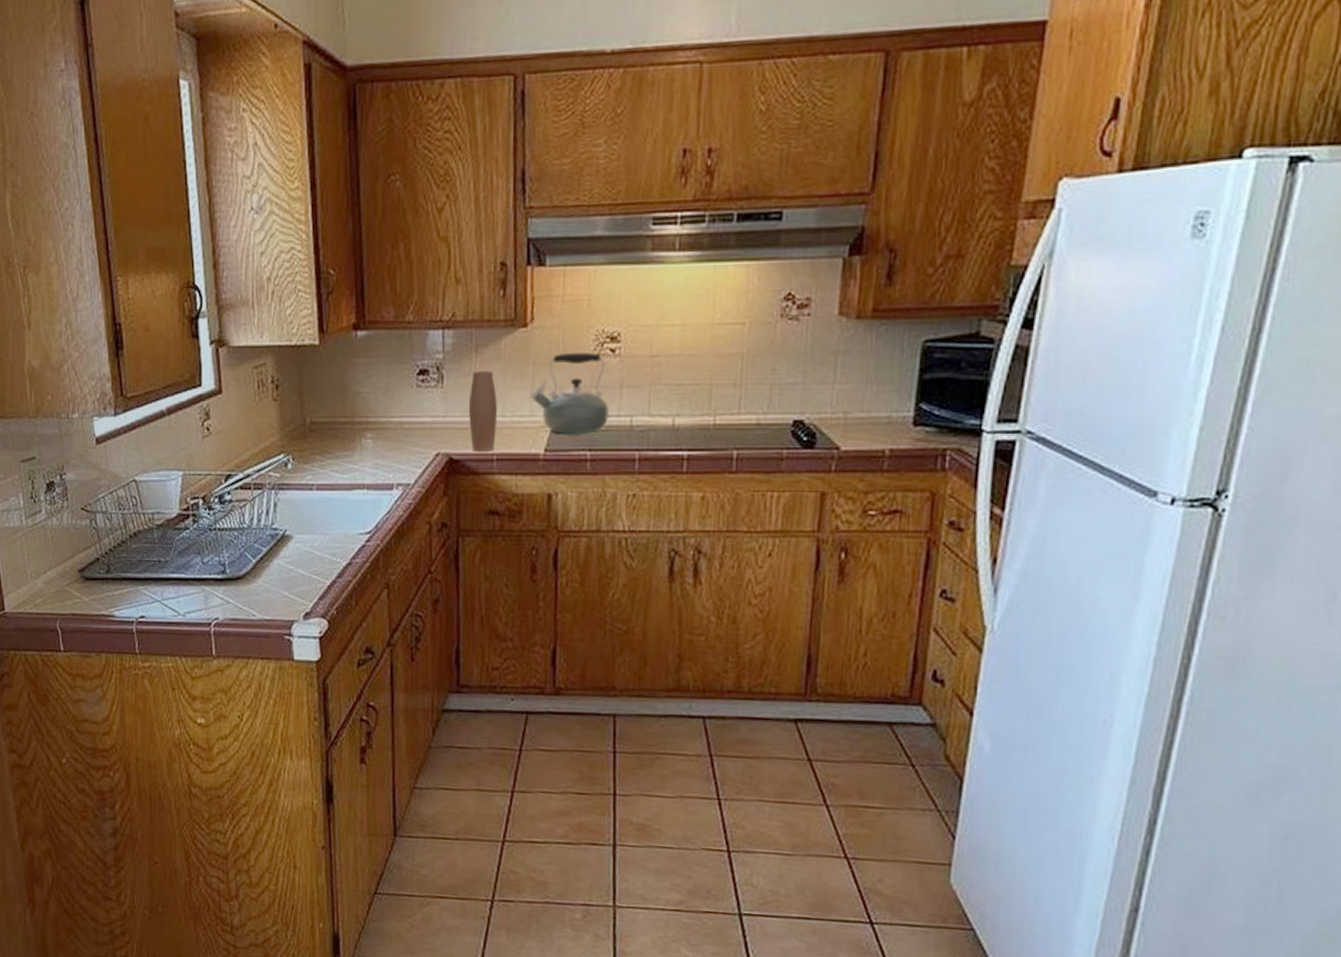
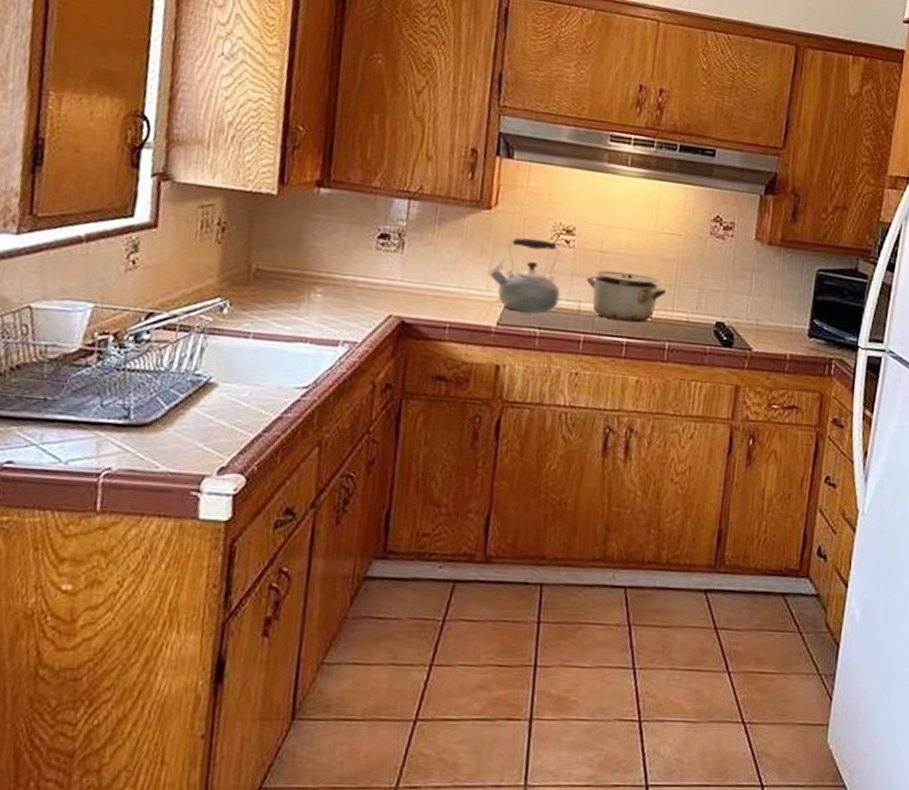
vase: present [468,371,498,453] -> none [425,242,456,320]
saucepan: none [637,376,730,432] -> present [586,270,666,323]

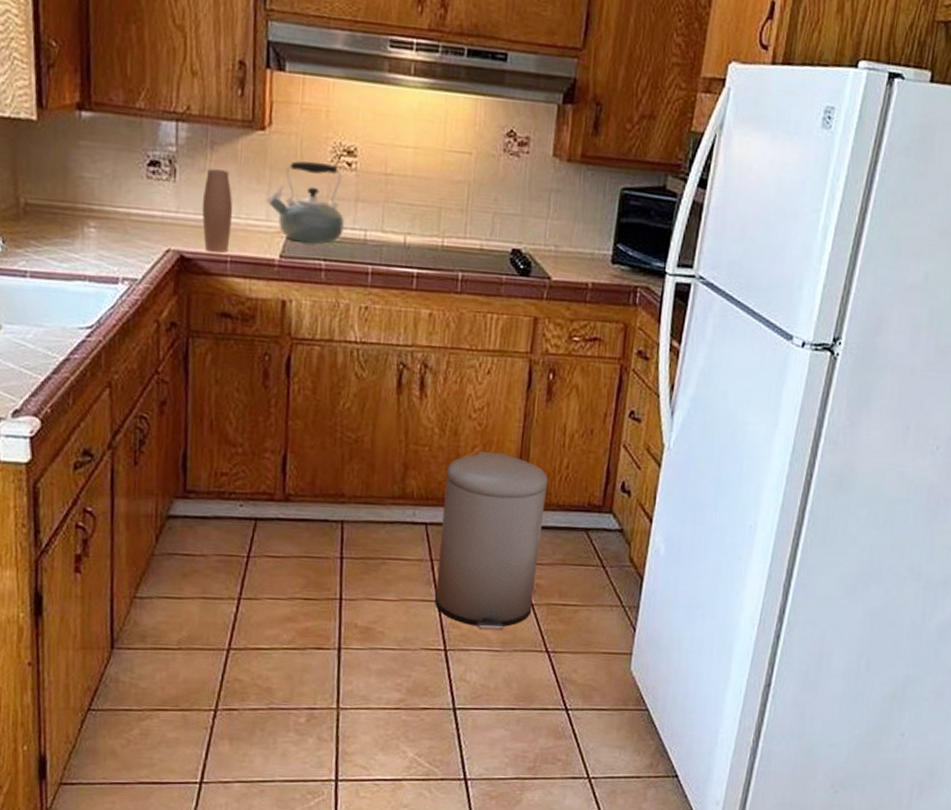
vase: none [425,242,456,320] -> present [201,169,233,254]
saucepan: present [586,270,666,323] -> none [371,195,457,252]
pedal bin: none [631,515,747,700] -> present [435,452,549,630]

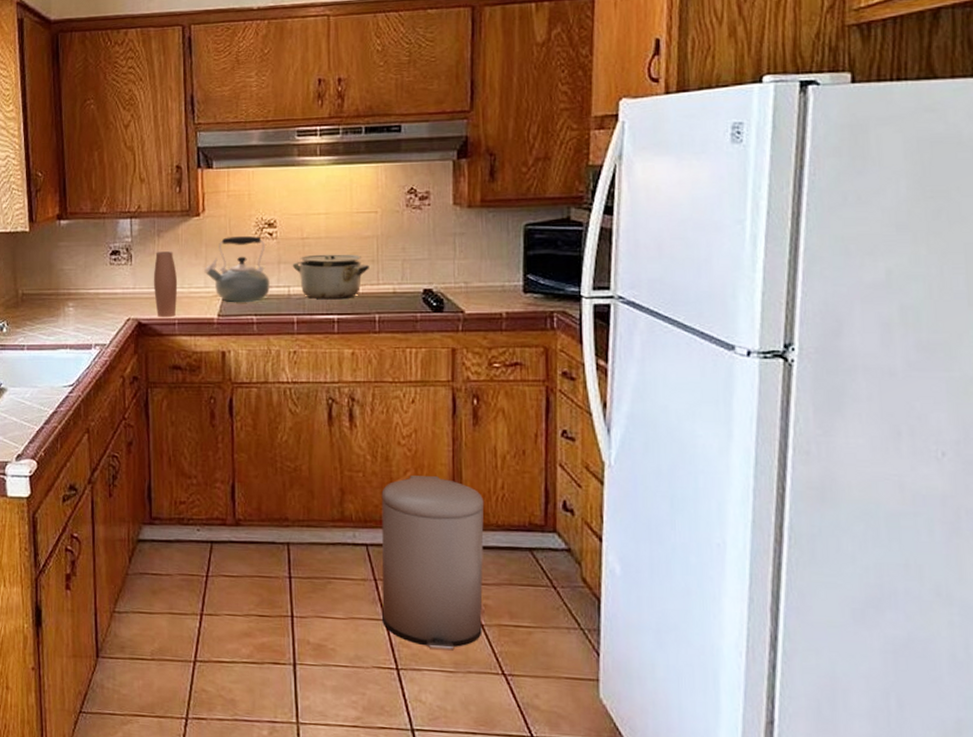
saucepan: none [371,195,457,252] -> present [292,254,369,300]

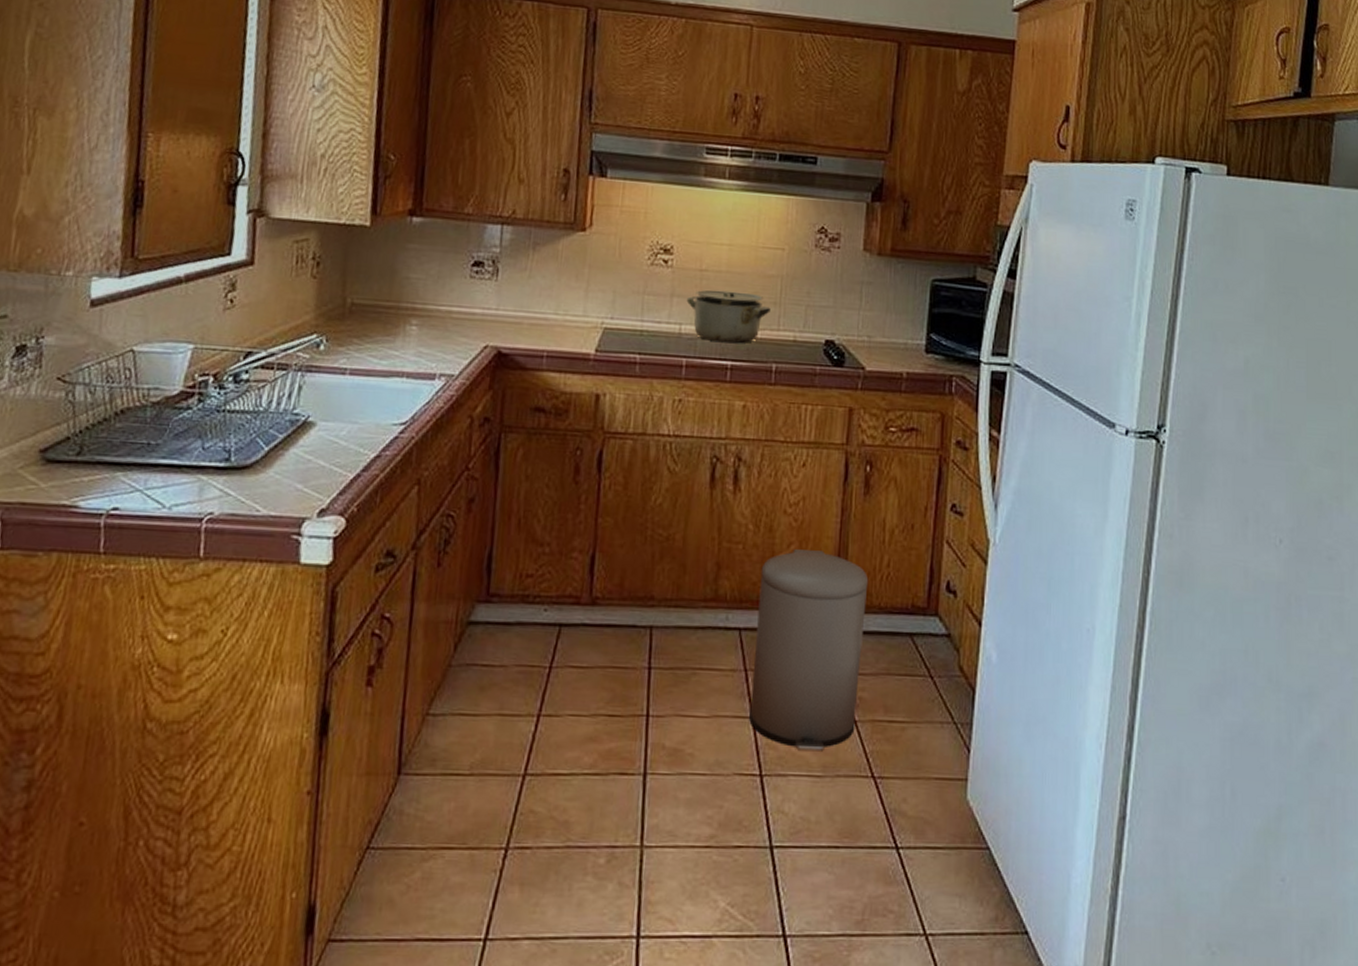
vase: present [153,251,178,318] -> none [521,268,552,349]
kettle: present [204,236,271,302] -> none [584,259,661,338]

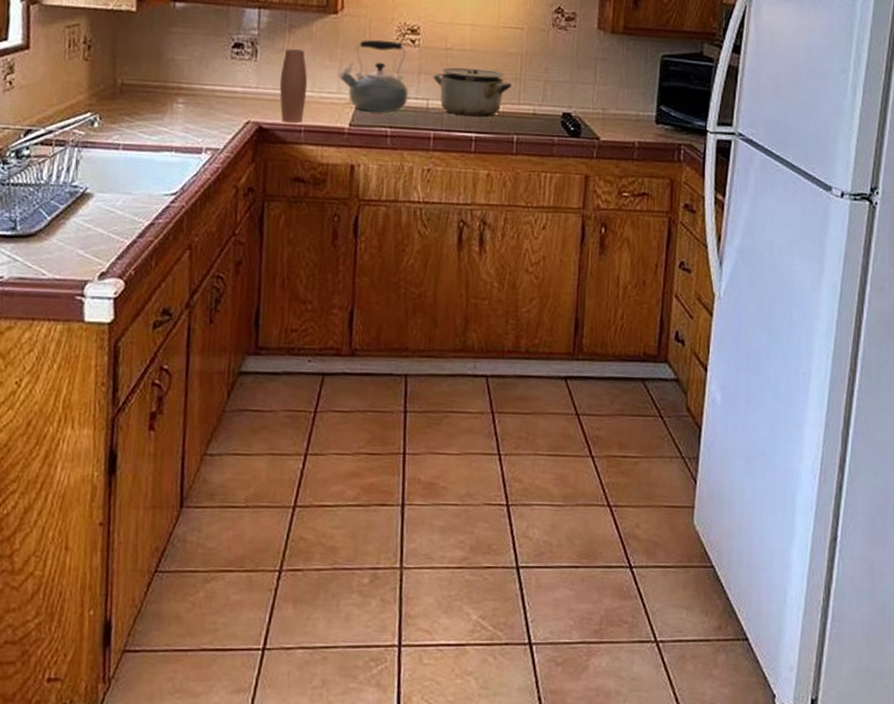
vase: none [521,268,552,349] -> present [279,49,308,124]
kettle: none [584,259,661,338] -> present [338,40,409,113]
pedal bin: present [749,549,869,752] -> none [496,304,604,484]

